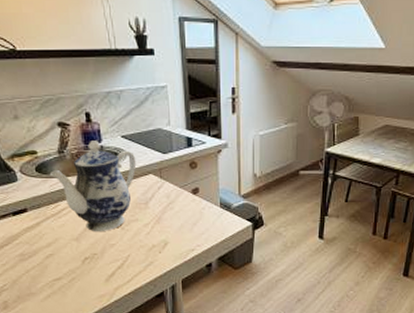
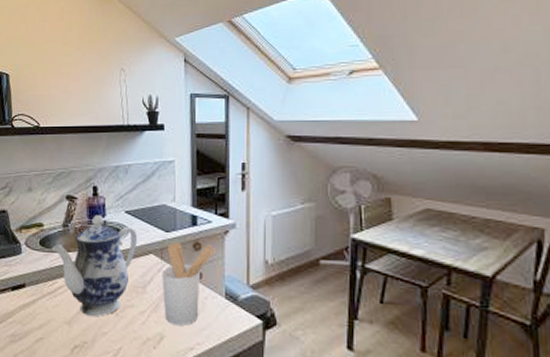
utensil holder: none [162,162,210,232] -> present [162,242,215,326]

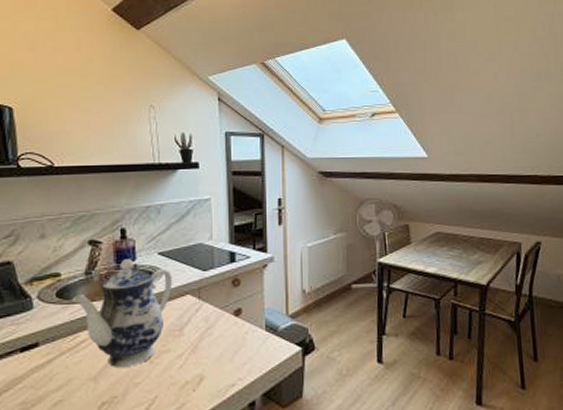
utensil holder: present [162,242,215,326] -> none [200,278,254,364]

